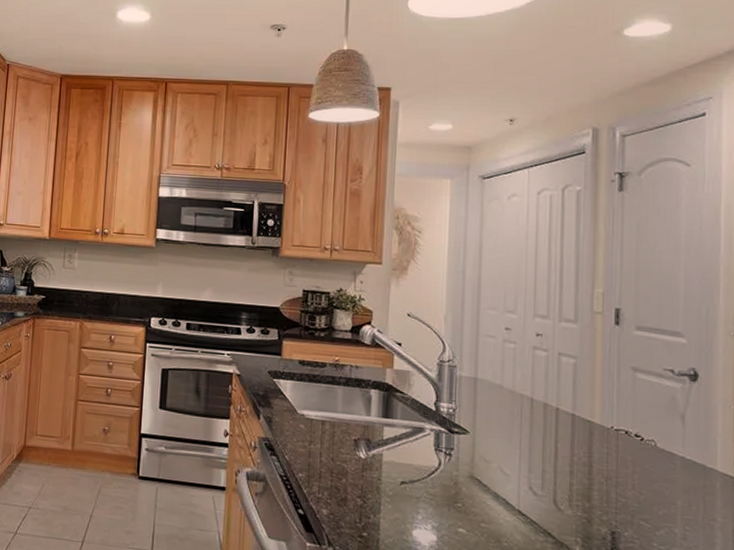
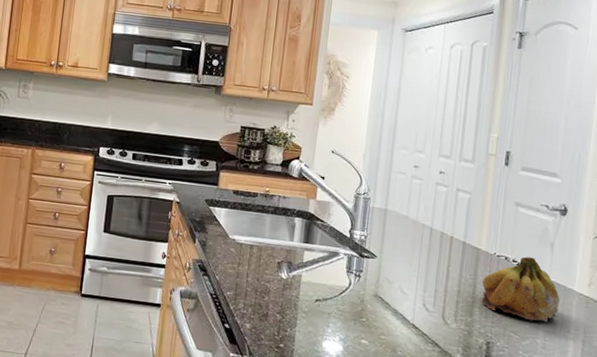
fruit: none [600,430,700,509] -> present [482,256,561,323]

